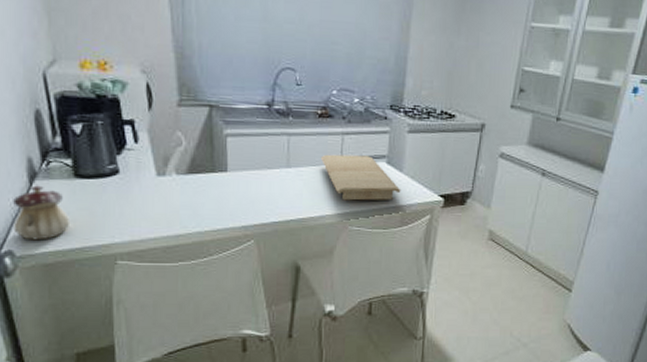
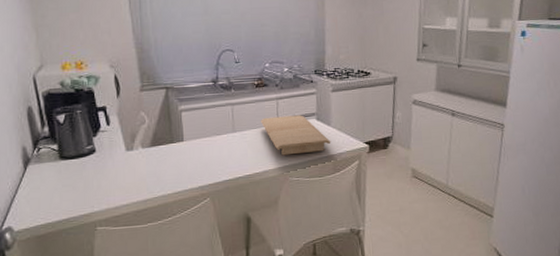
teapot: present [13,185,71,241] -> none [12,169,58,217]

